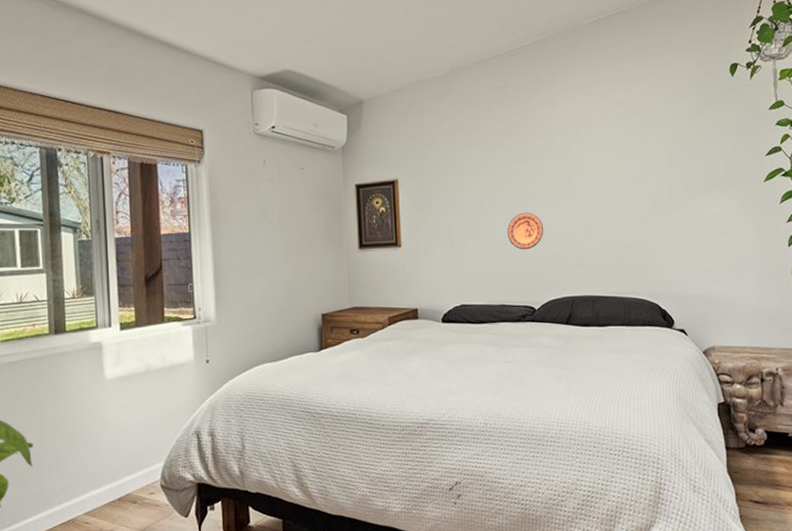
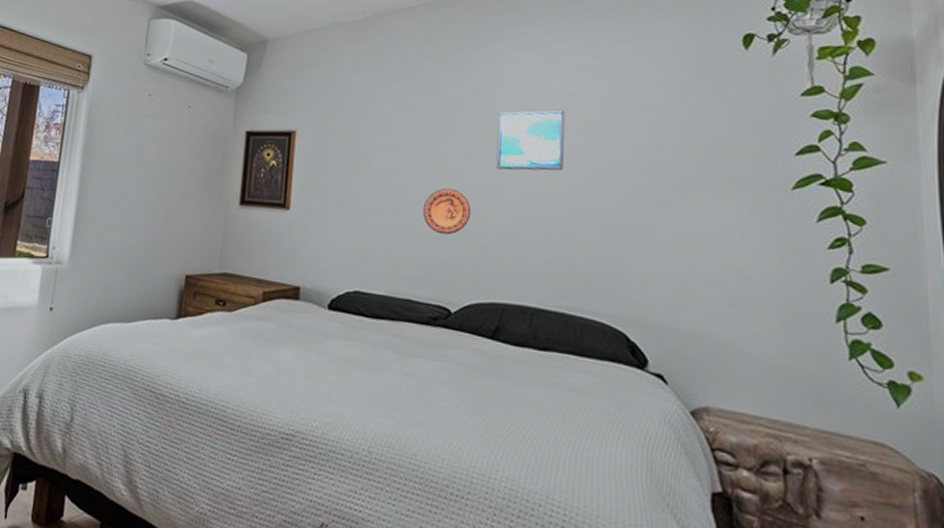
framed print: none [558,138,609,192] -> present [496,109,565,171]

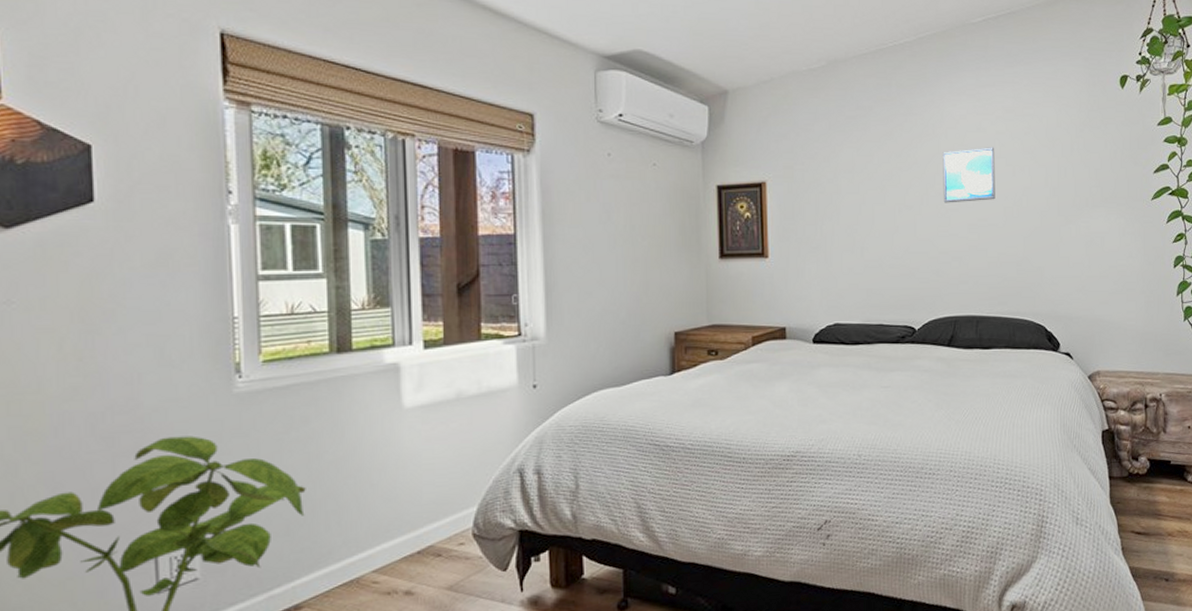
decorative plate: present [422,188,472,235] -> none [886,223,926,265]

